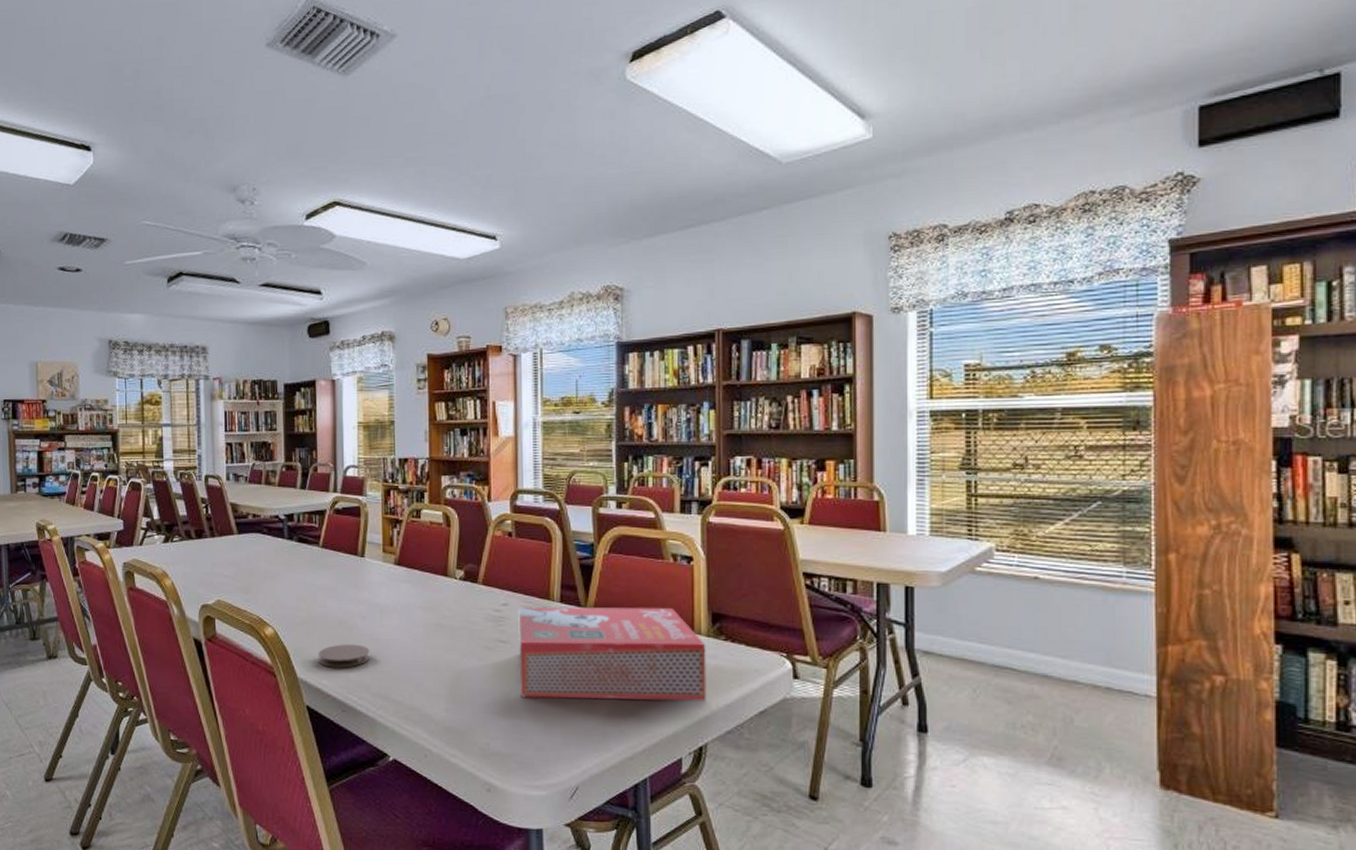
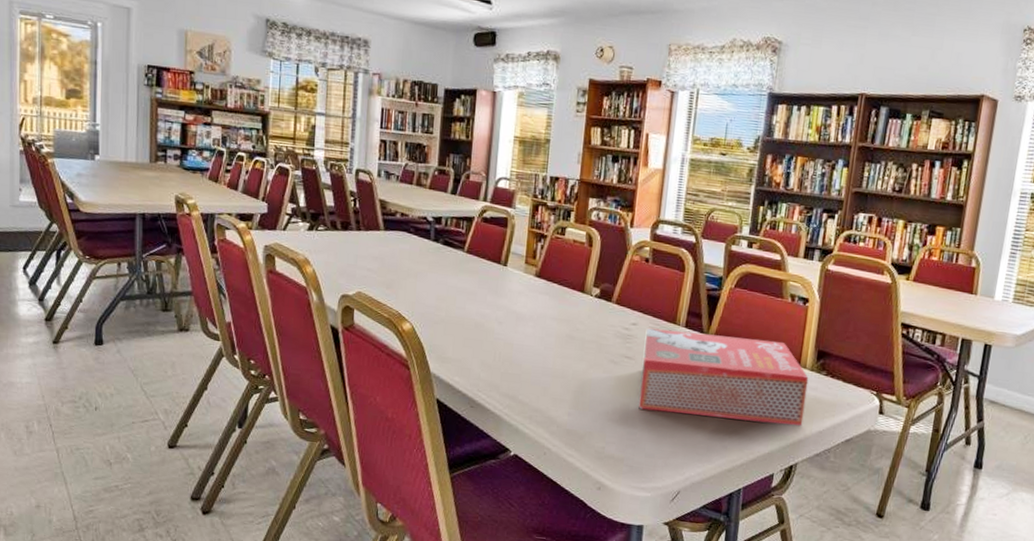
coaster: present [317,644,370,668] -> none [452,345,503,368]

